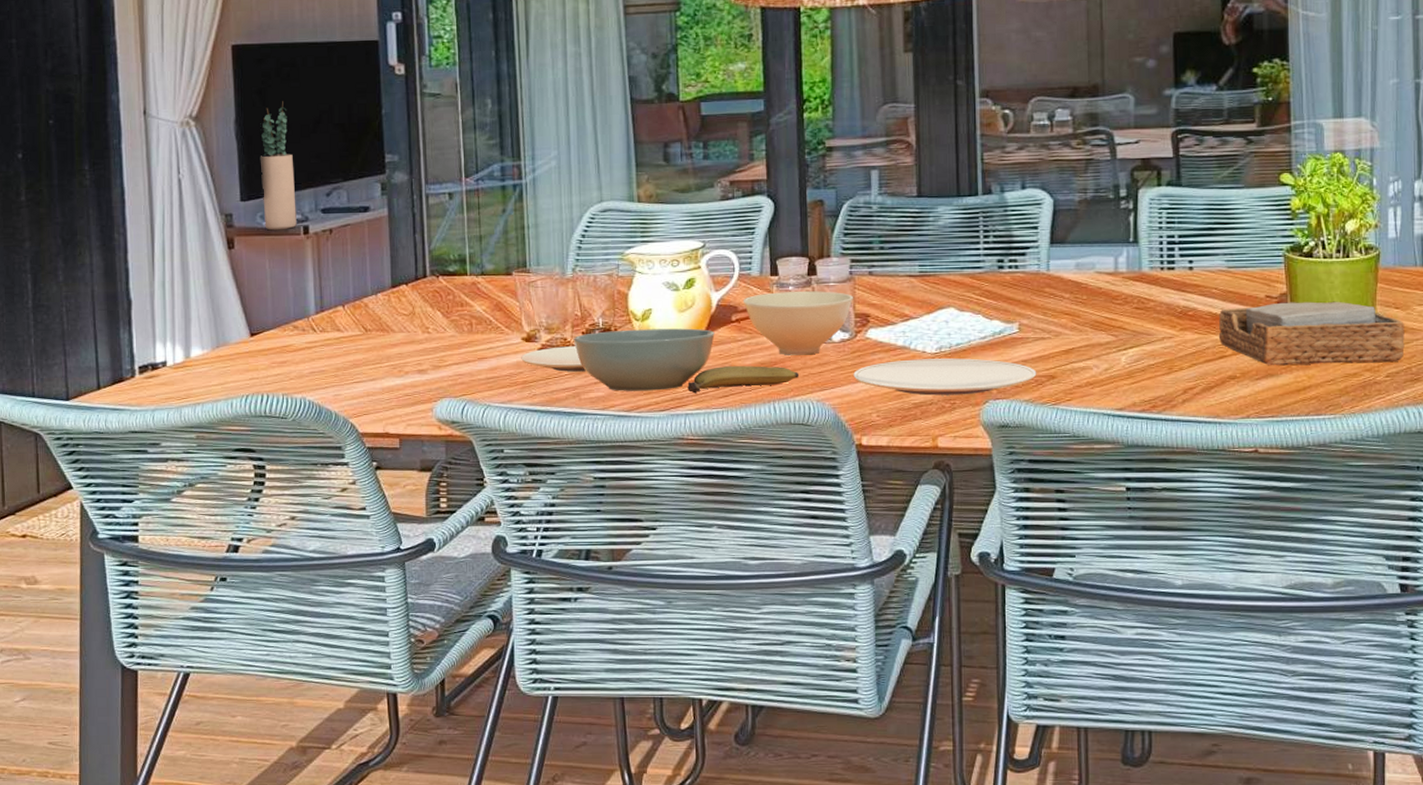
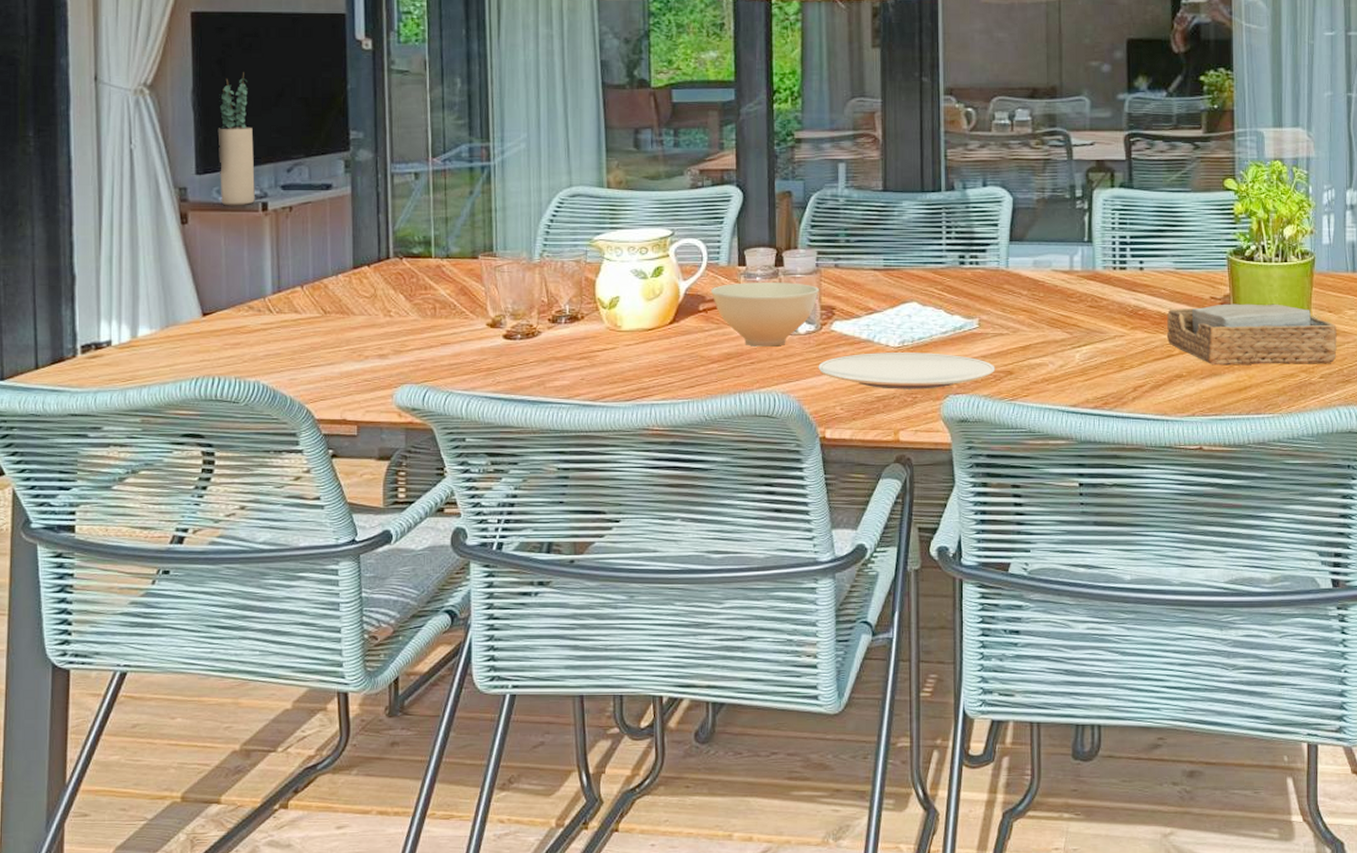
plate: present [521,346,586,372] -> none [485,333,551,359]
bowl: present [573,328,715,391] -> none [539,317,682,380]
fruit: present [687,366,800,394] -> none [654,356,765,384]

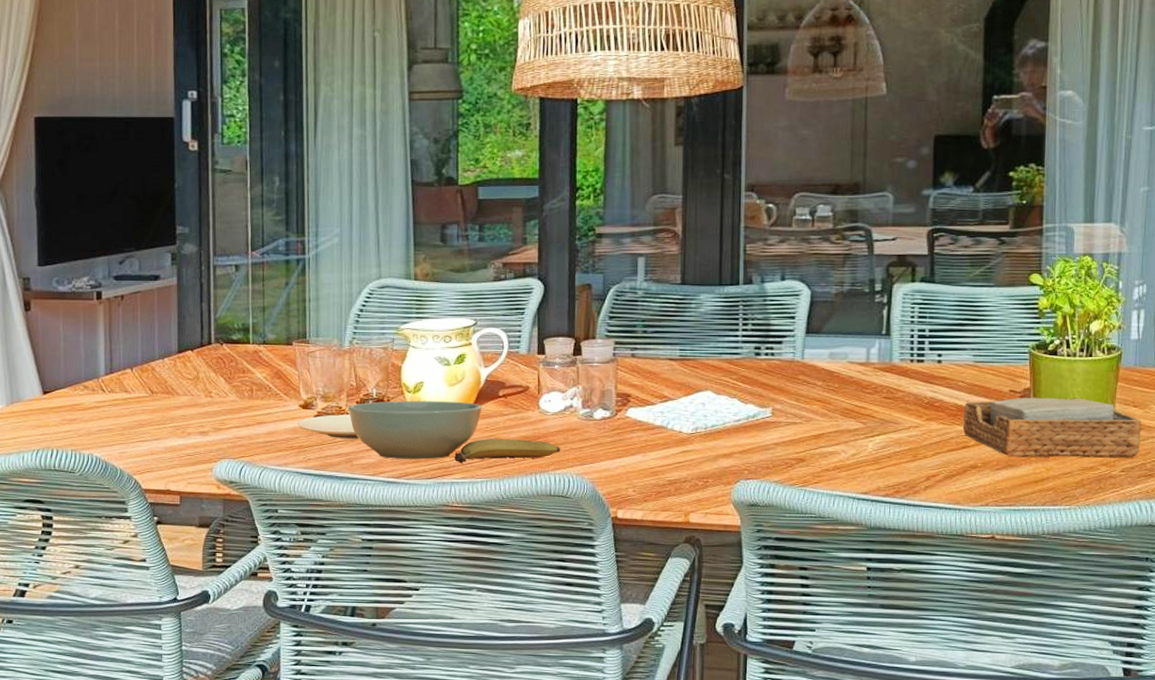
vase: present [217,72,255,206] -> none [57,172,91,295]
plate: none [485,333,551,359] -> present [298,414,358,439]
bowl: none [539,317,682,380] -> present [347,400,482,460]
fruit: none [654,356,765,384] -> present [454,439,561,464]
bowl: present [710,283,819,347] -> none [510,370,615,431]
plate: present [818,353,995,389] -> none [612,438,787,474]

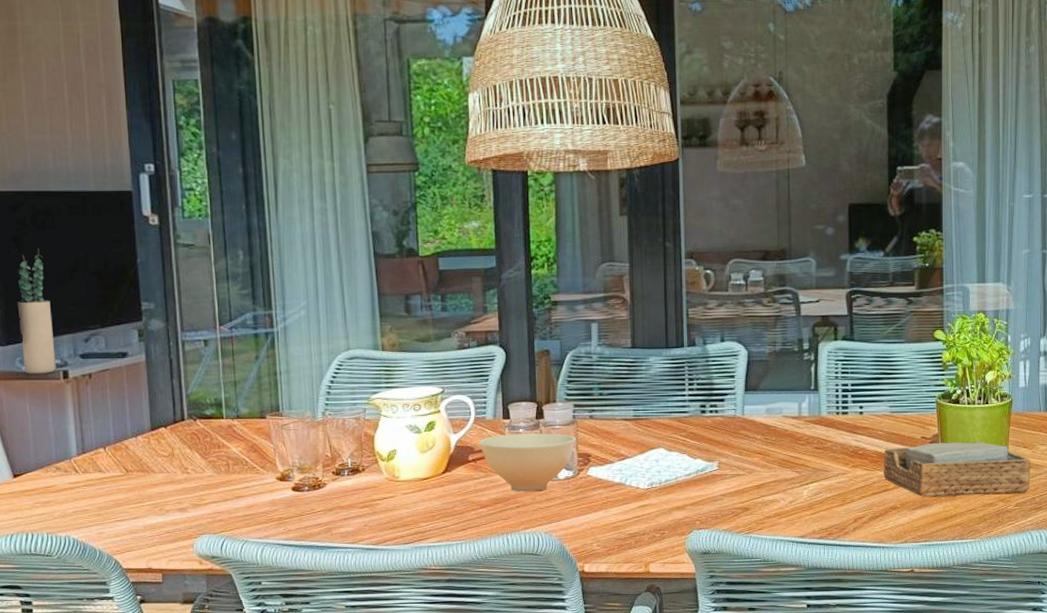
vase: none [57,172,91,295] -> present [16,248,56,375]
plate: present [298,414,358,439] -> none [276,485,336,509]
bowl: present [347,400,482,460] -> none [324,467,454,526]
fruit: present [454,439,561,464] -> none [429,501,530,528]
bowl: none [510,370,615,431] -> present [478,433,576,492]

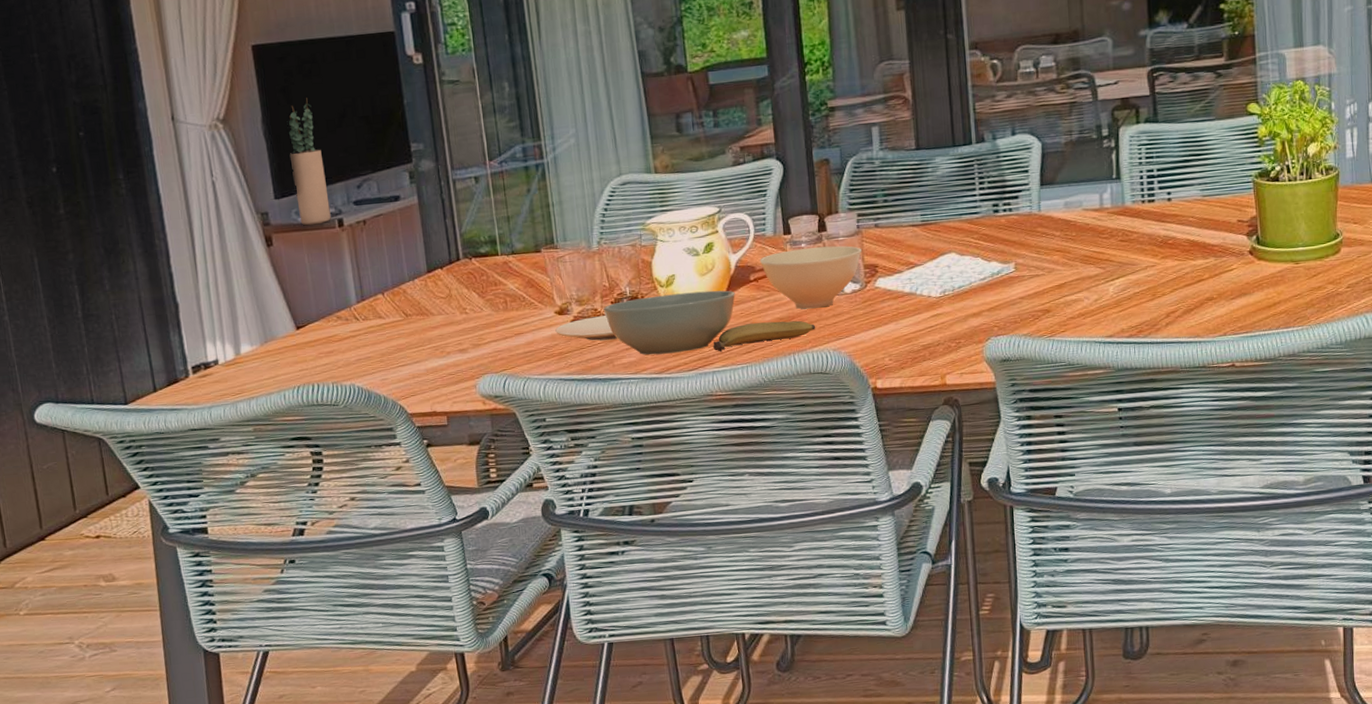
plate: none [276,485,336,509] -> present [555,316,617,341]
bowl: none [324,467,454,526] -> present [603,290,735,355]
fruit: none [429,501,530,528] -> present [713,320,816,352]
napkin holder: present [883,441,1030,498] -> none [1196,220,1363,285]

